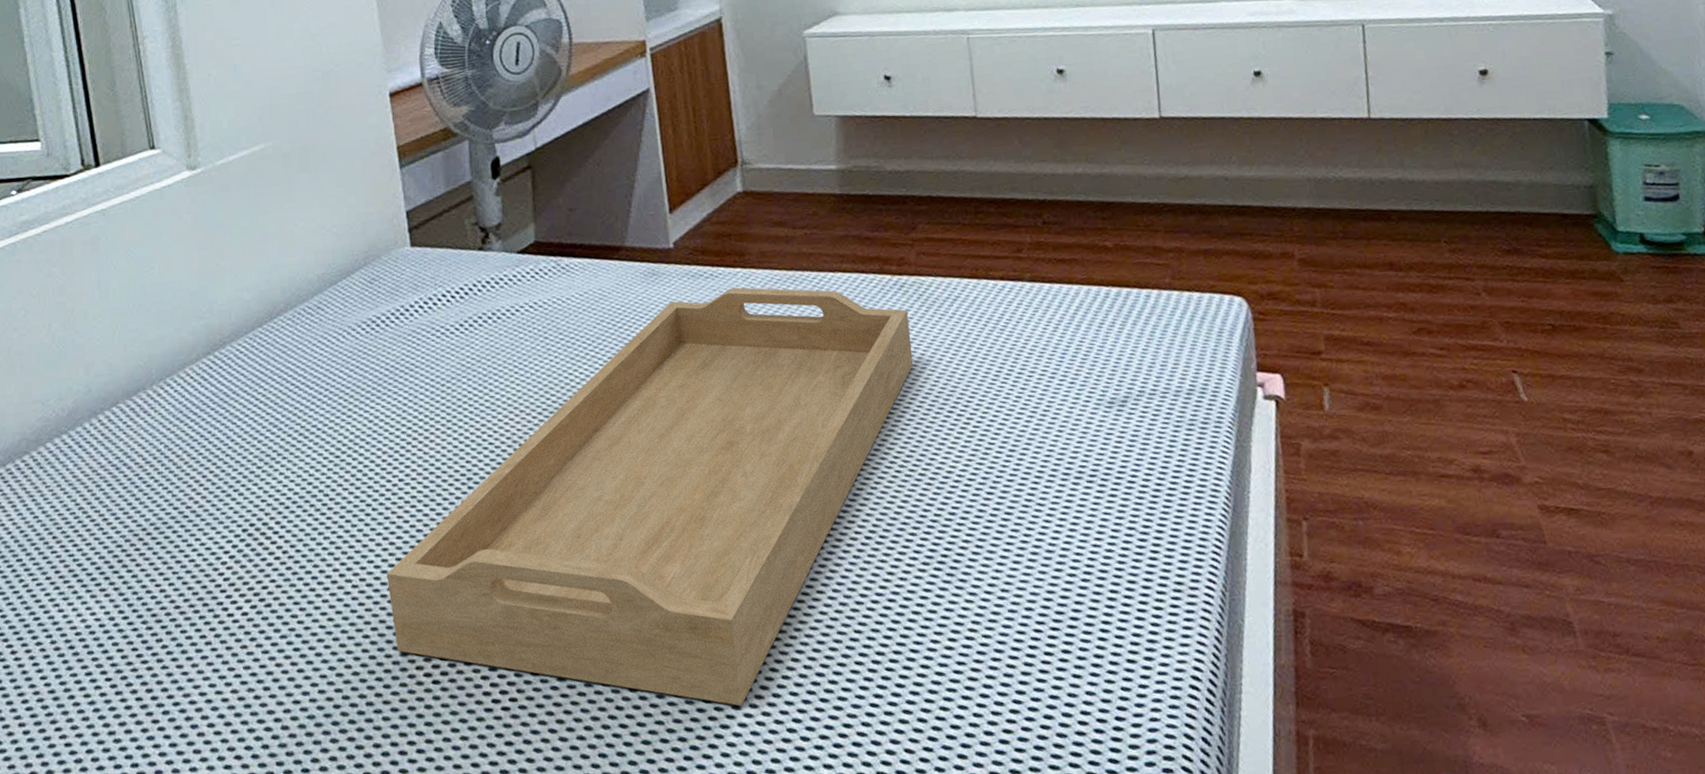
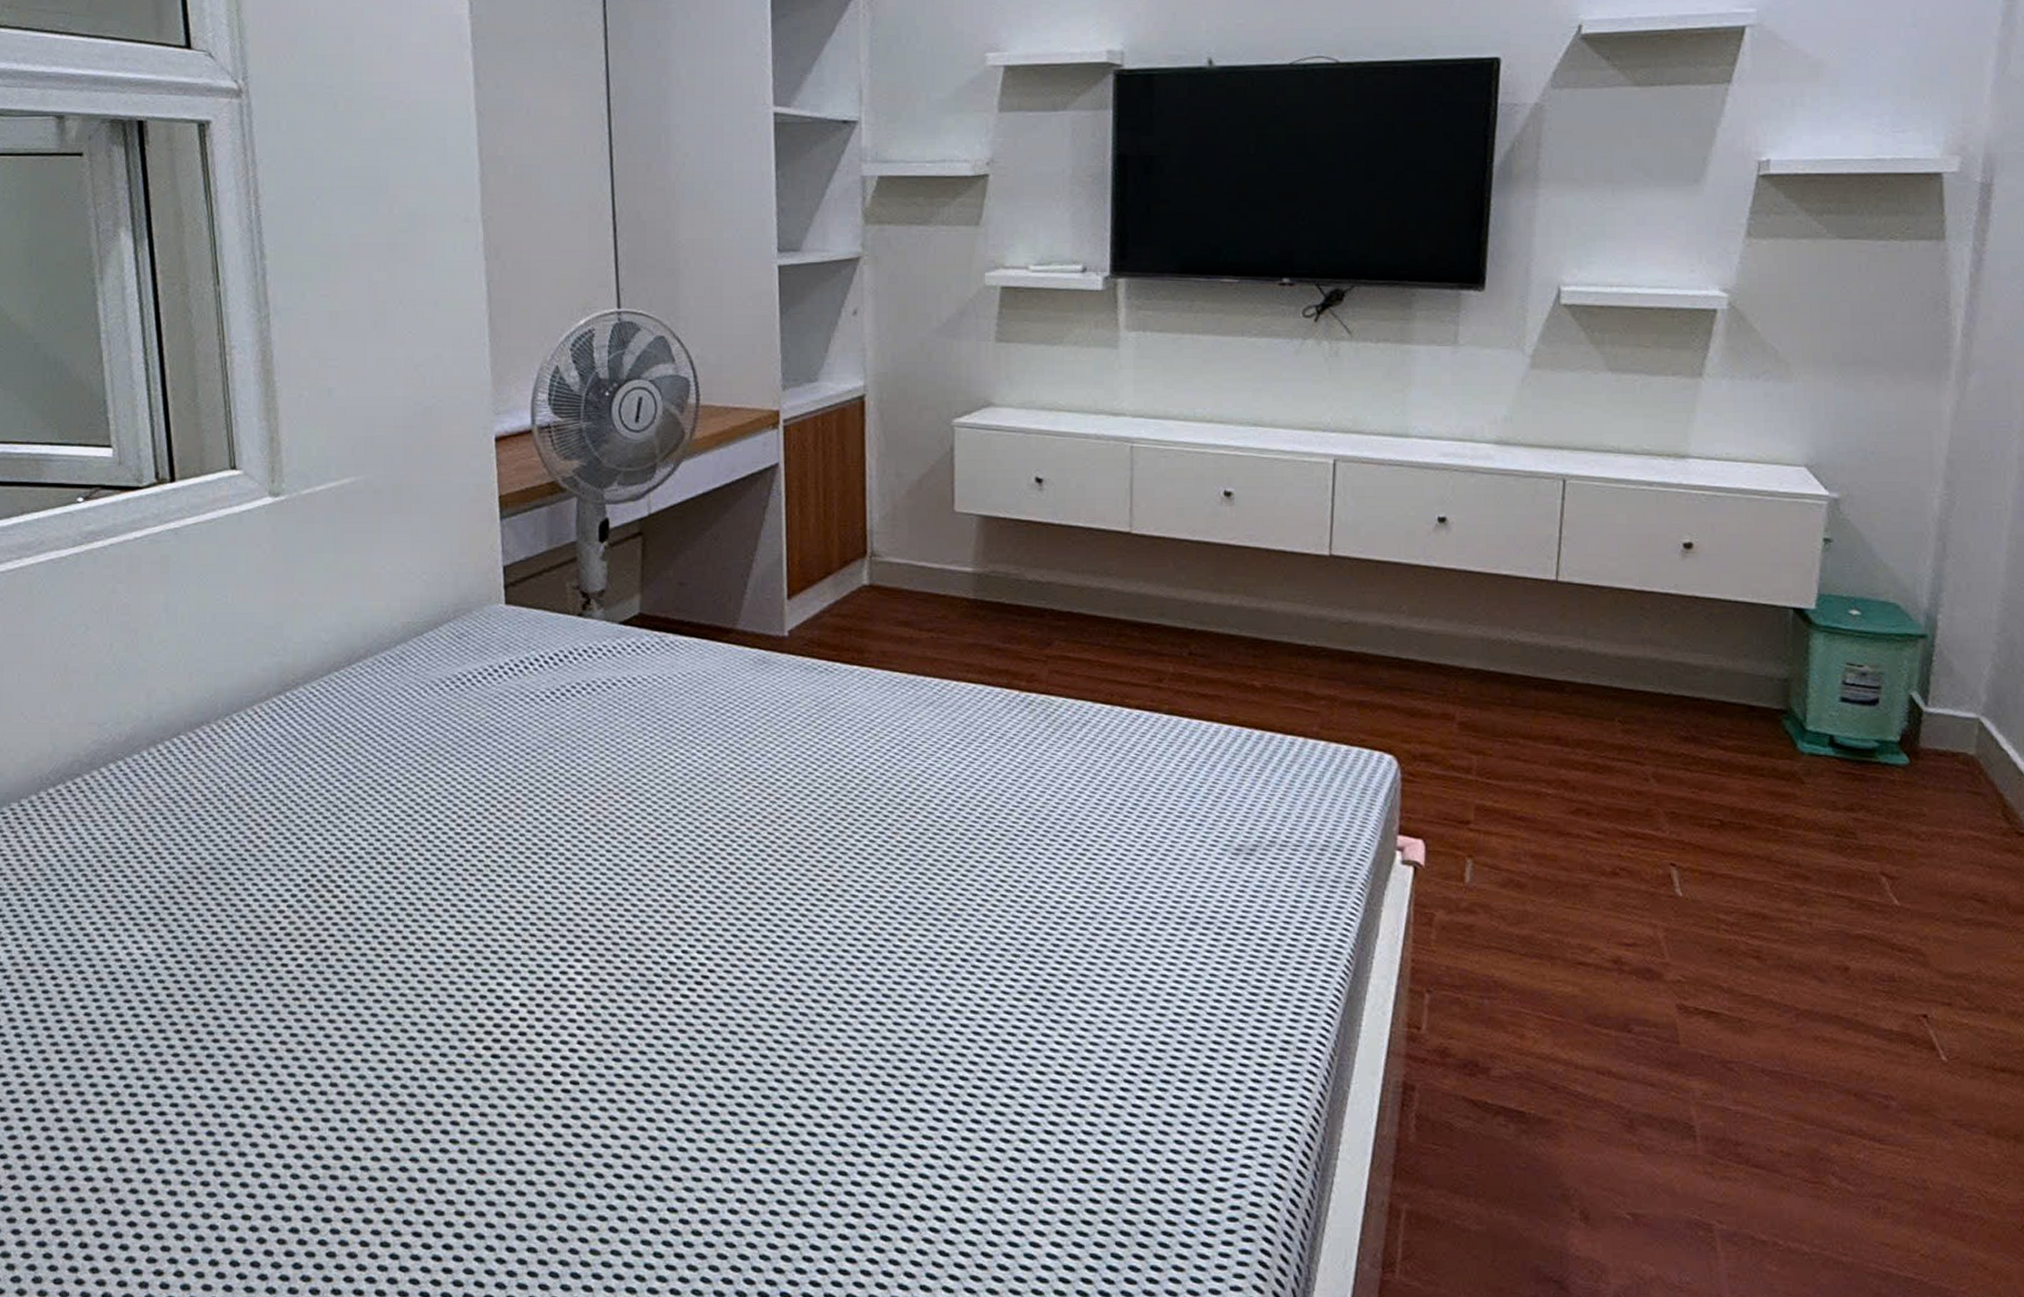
serving tray: present [386,287,914,706] -> none [451,685,1033,1115]

